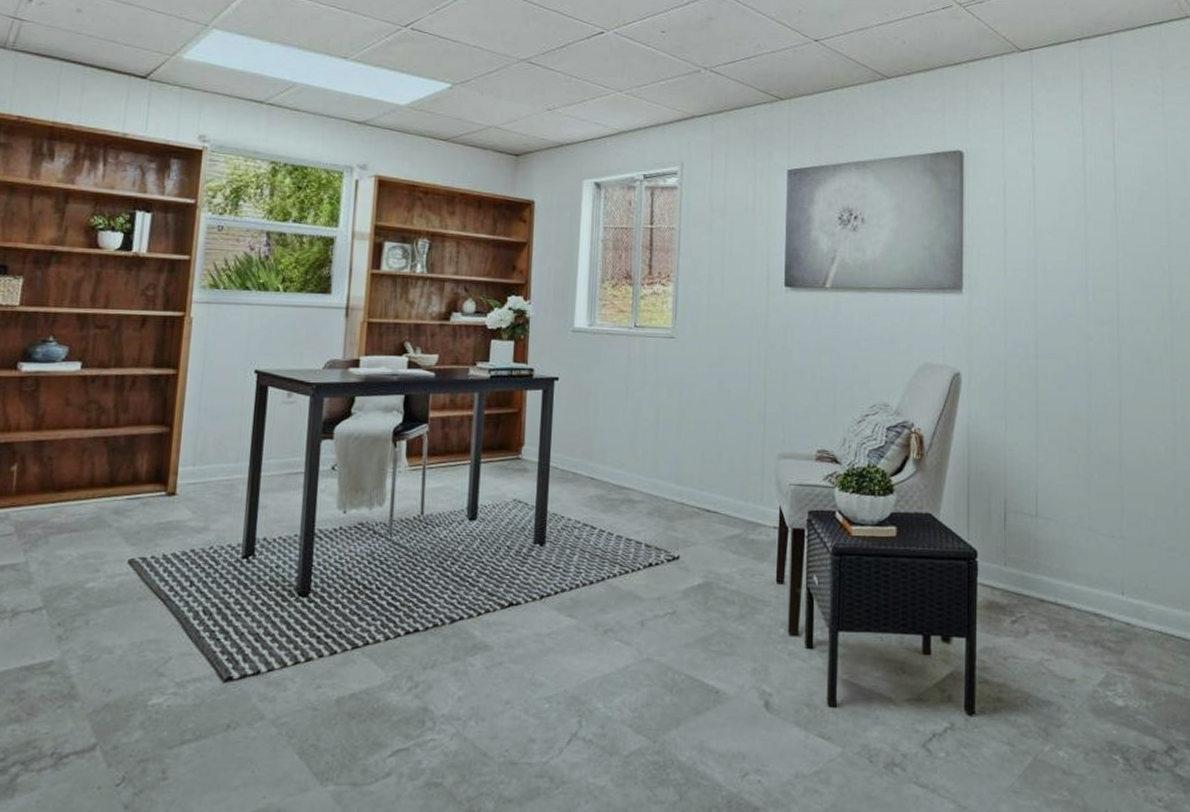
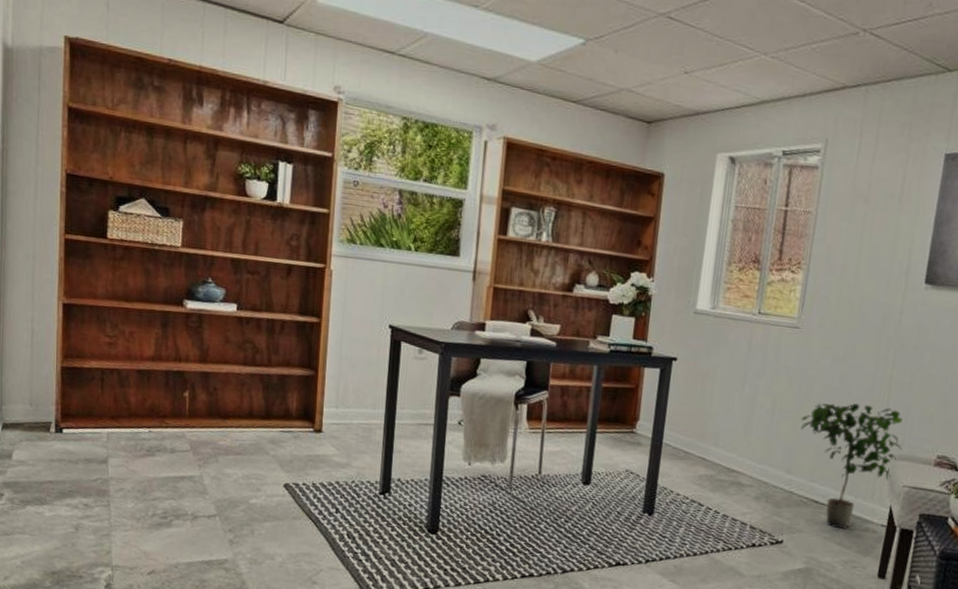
potted plant: none [685,406,784,536] -> present [801,403,903,529]

